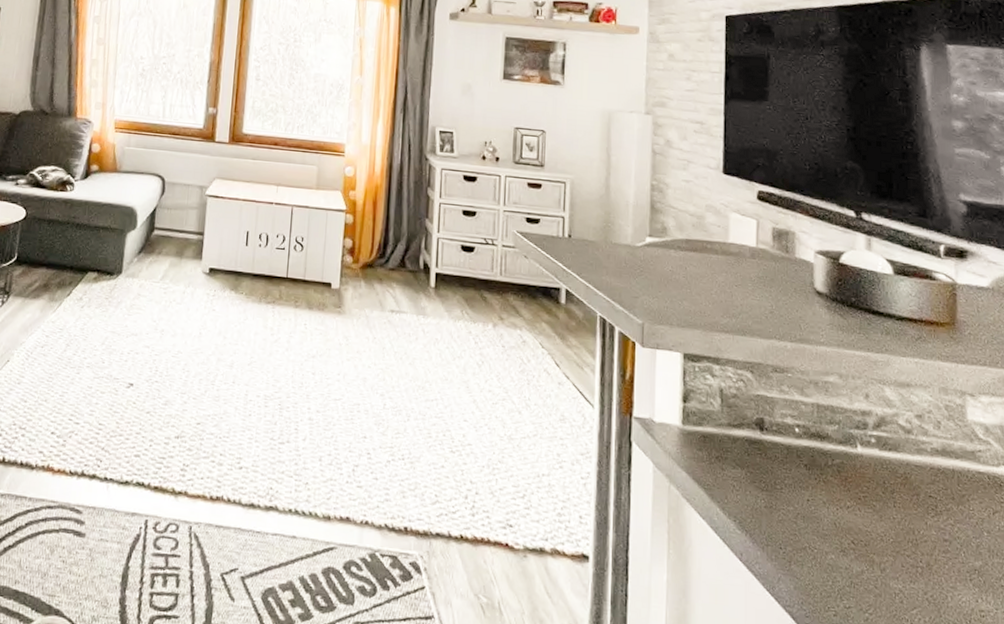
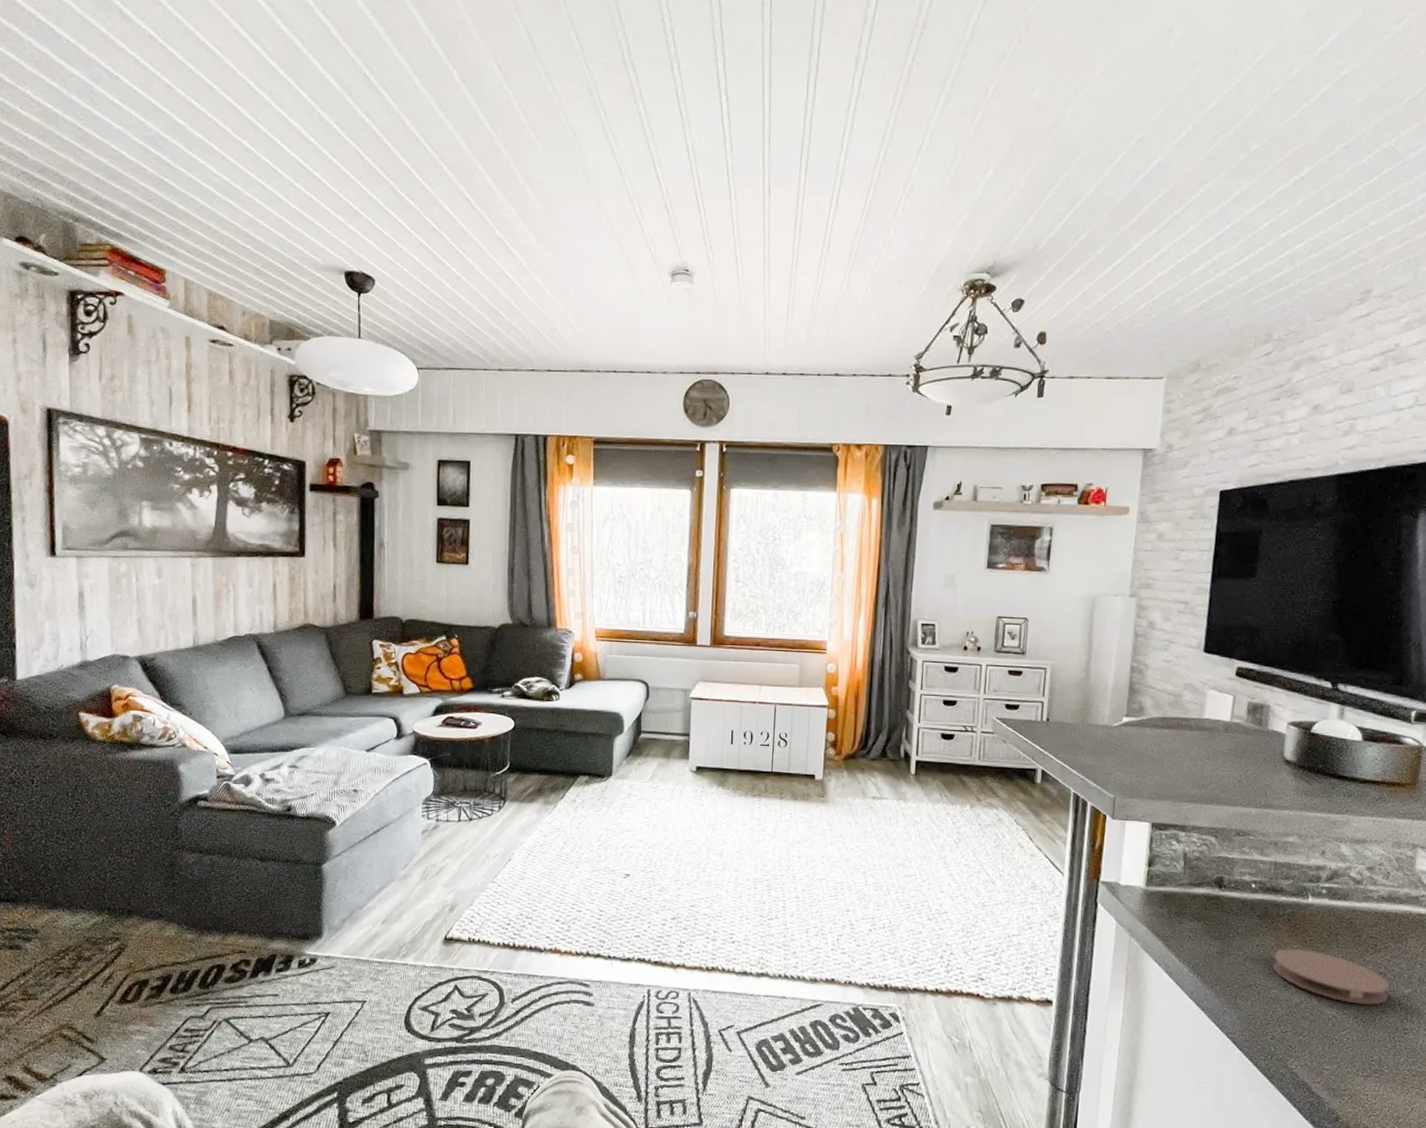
coaster: none [826,505,958,580] -> present [1272,948,1390,1005]

